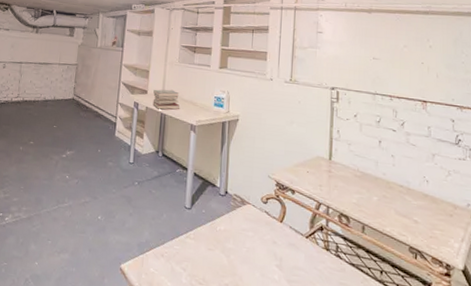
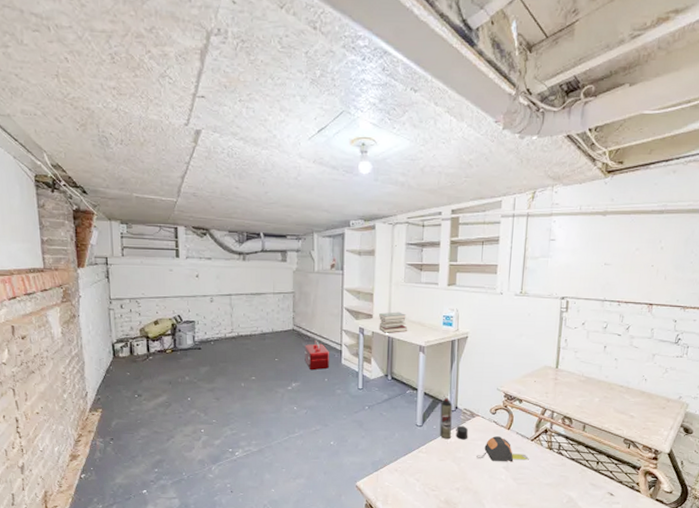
toolbox: none [81,110,104,140] -> present [305,340,329,371]
aerosol can: none [208,180,239,229] -> present [439,397,469,440]
tape measure: none [247,228,304,262] -> present [476,436,529,462]

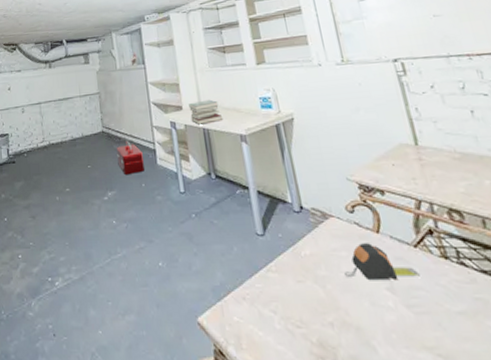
aerosol can: present [439,397,469,440] -> none [280,195,327,252]

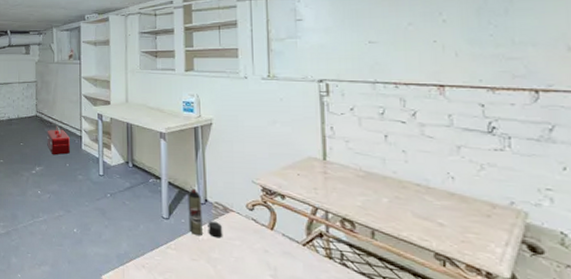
books: present [189,99,222,125] -> none [117,98,146,120]
aerosol can: none [280,195,327,252] -> present [188,188,223,238]
tape measure: present [345,243,421,281] -> none [235,236,303,271]

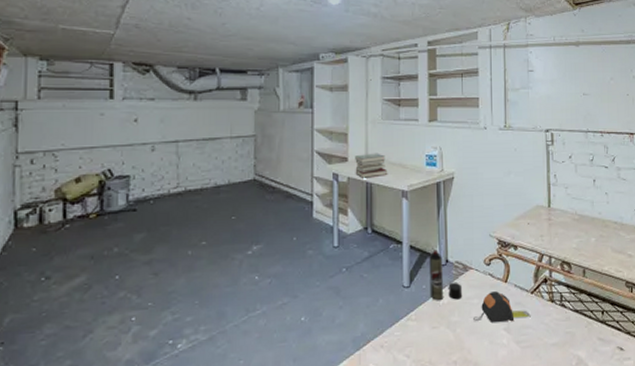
toolbox: present [47,125,70,155] -> none [268,190,298,229]
books: none [117,98,146,120] -> present [355,153,387,178]
tape measure: none [235,236,303,271] -> present [473,291,531,322]

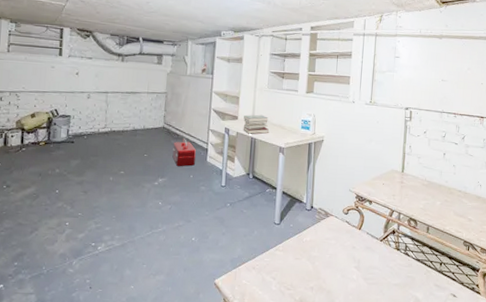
toolbox: none [268,190,298,229] -> present [172,138,196,167]
aerosol can: present [429,249,463,301] -> none [295,197,323,239]
tape measure: present [473,291,531,322] -> none [330,236,379,262]

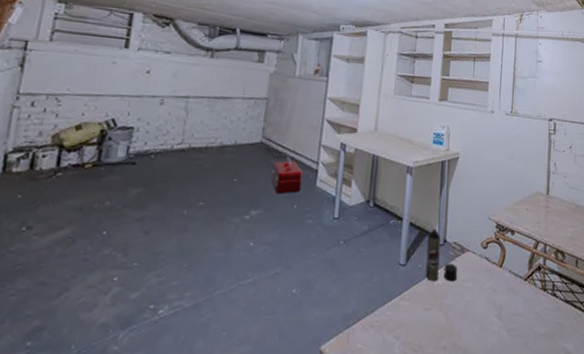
books: present [243,114,269,134] -> none [363,126,394,151]
aerosol can: none [295,197,323,239] -> present [425,228,458,282]

